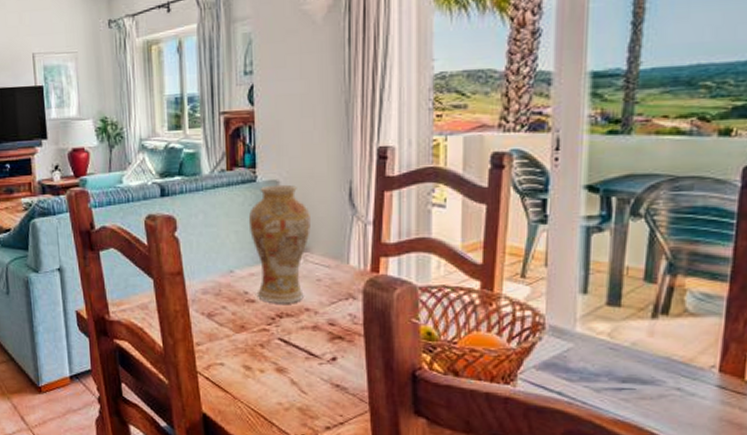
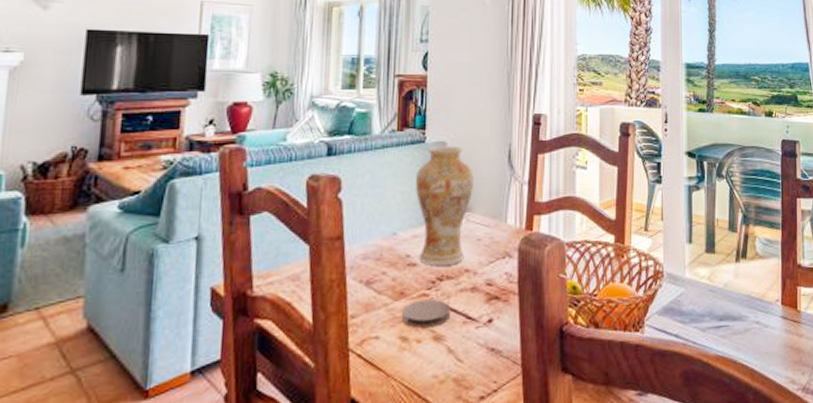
coaster: none [244,334,291,359] -> present [402,299,450,328]

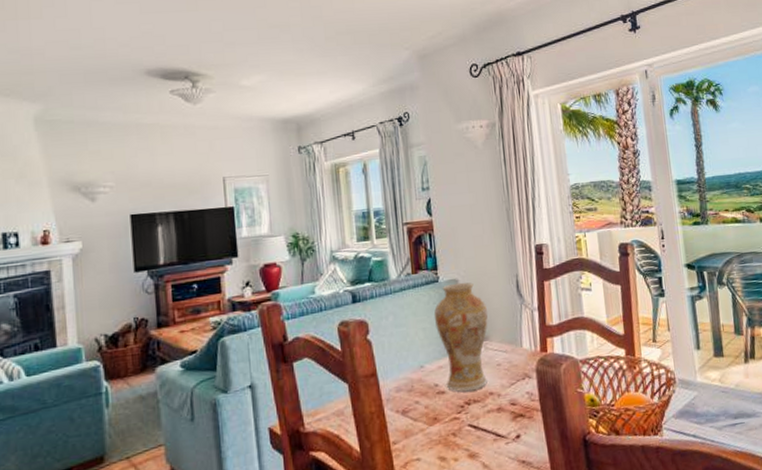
coaster: present [402,299,450,328] -> none [438,421,481,449]

